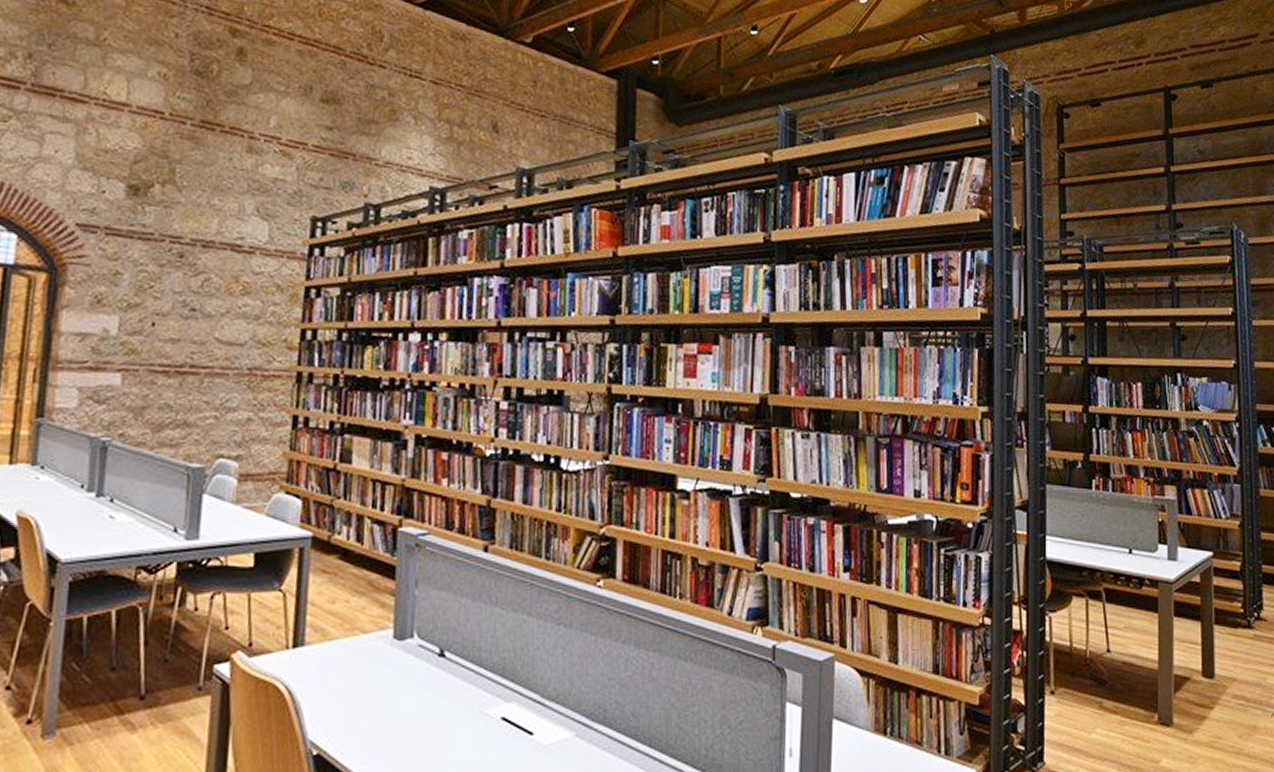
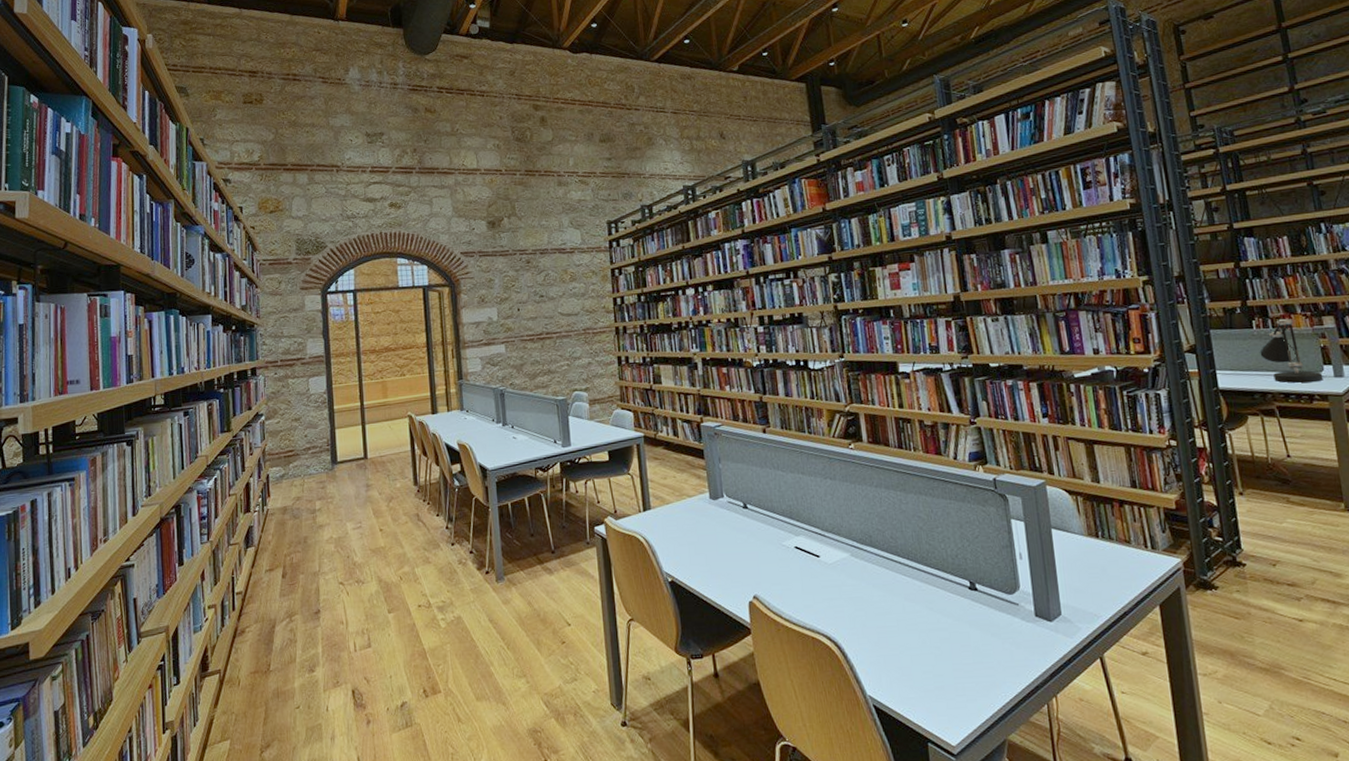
desk lamp: none [1095,482,1156,564] -> present [1260,319,1324,384]

